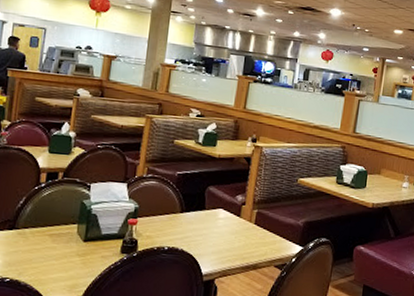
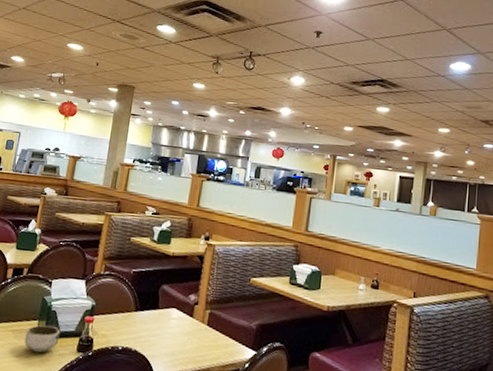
bowl: none [64,228,102,256] -> present [24,325,61,353]

